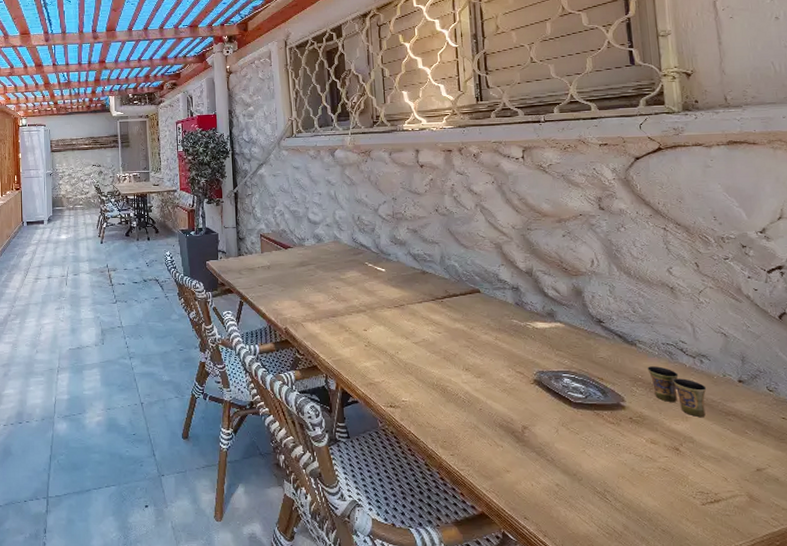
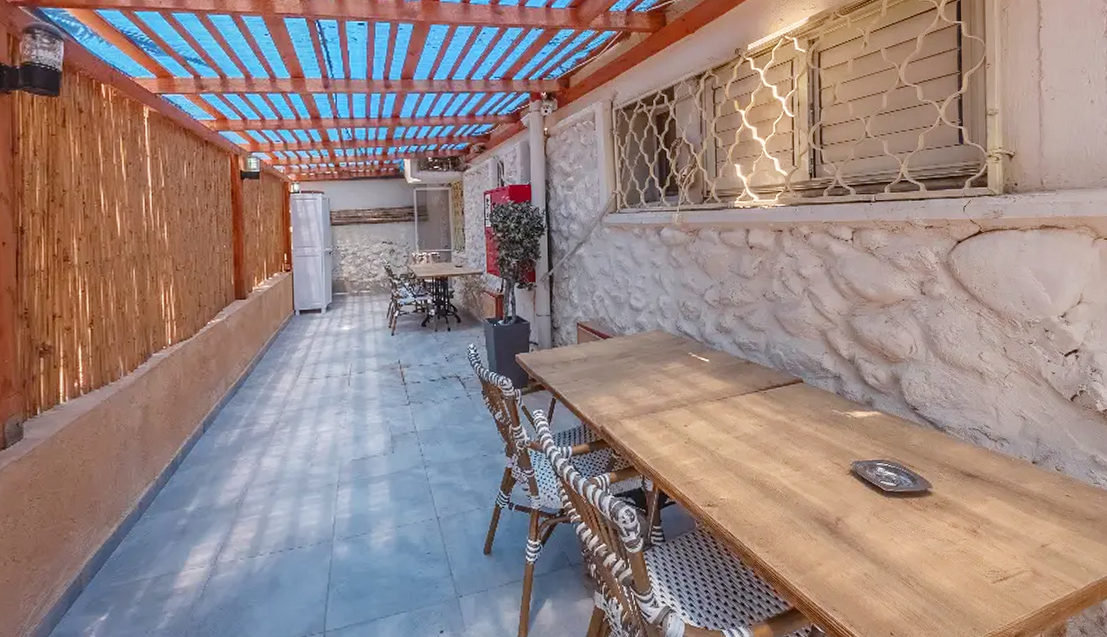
cup: present [647,366,707,417] -> none [954,451,1005,499]

